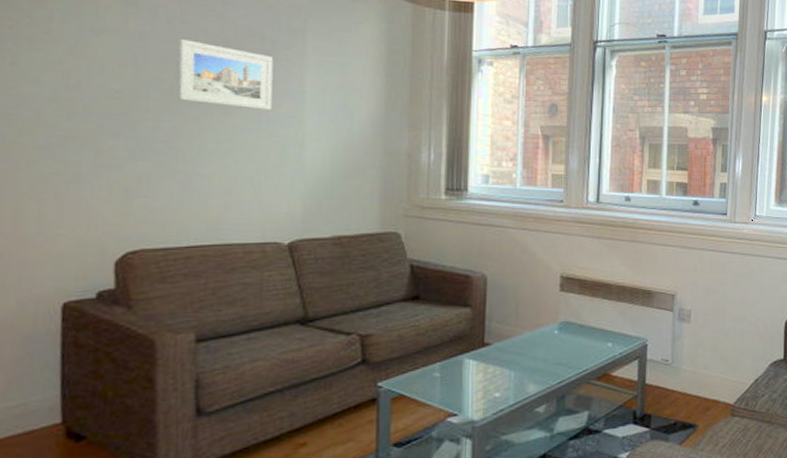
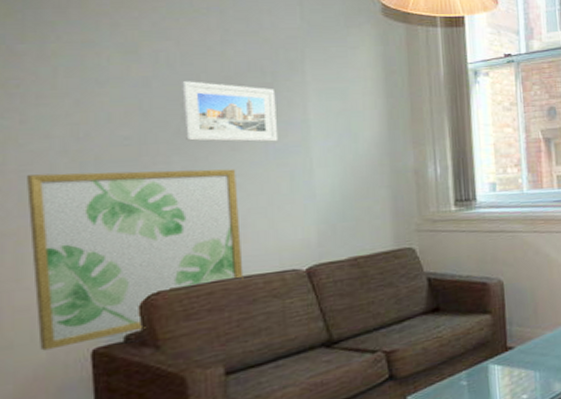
wall art: none [9,119,226,299] -> present [27,169,244,351]

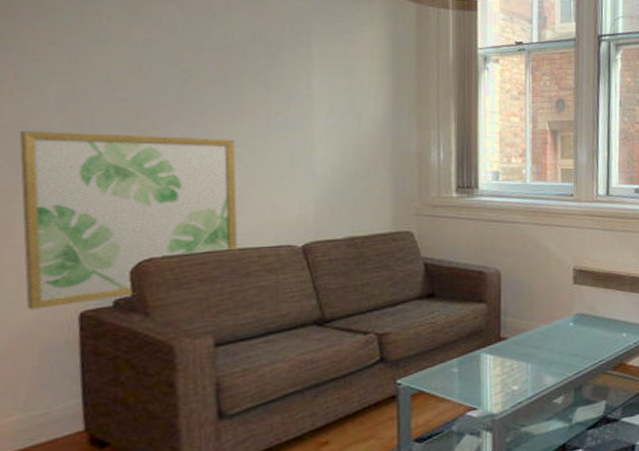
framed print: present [182,81,279,142] -> none [183,46,281,114]

